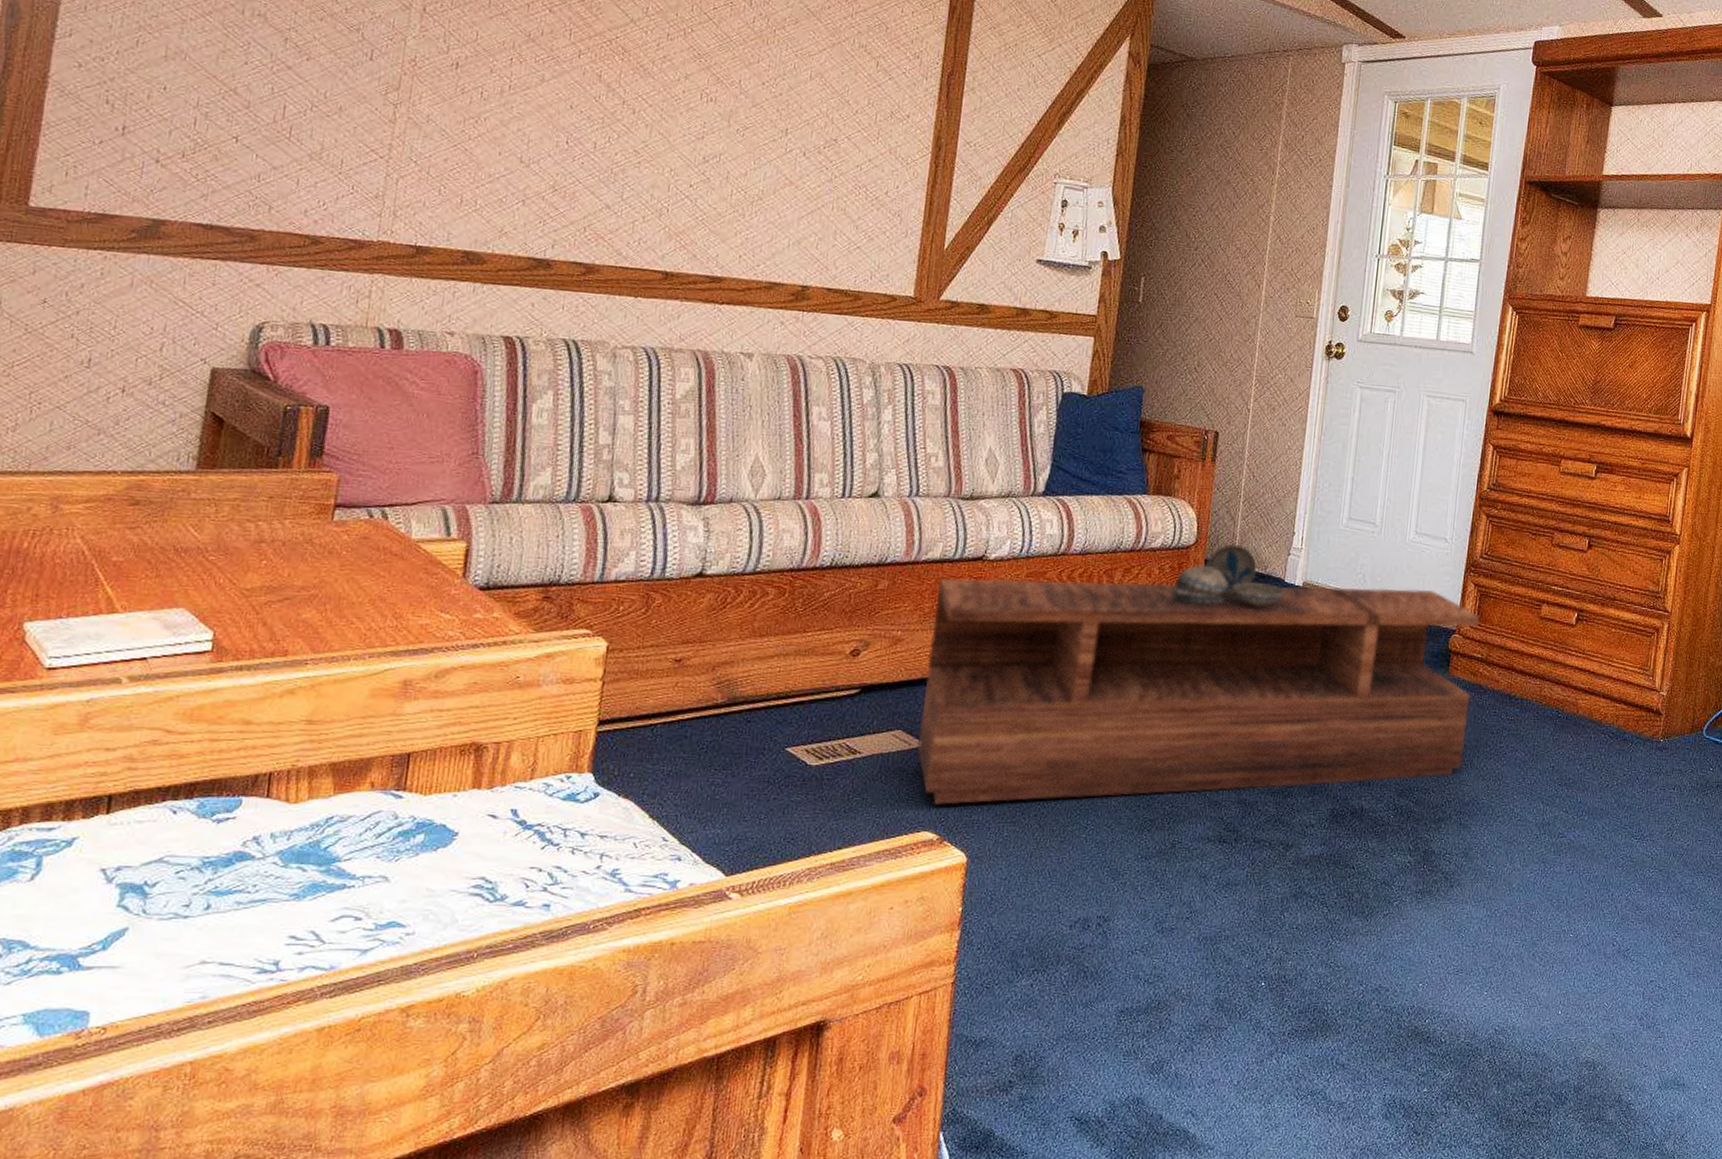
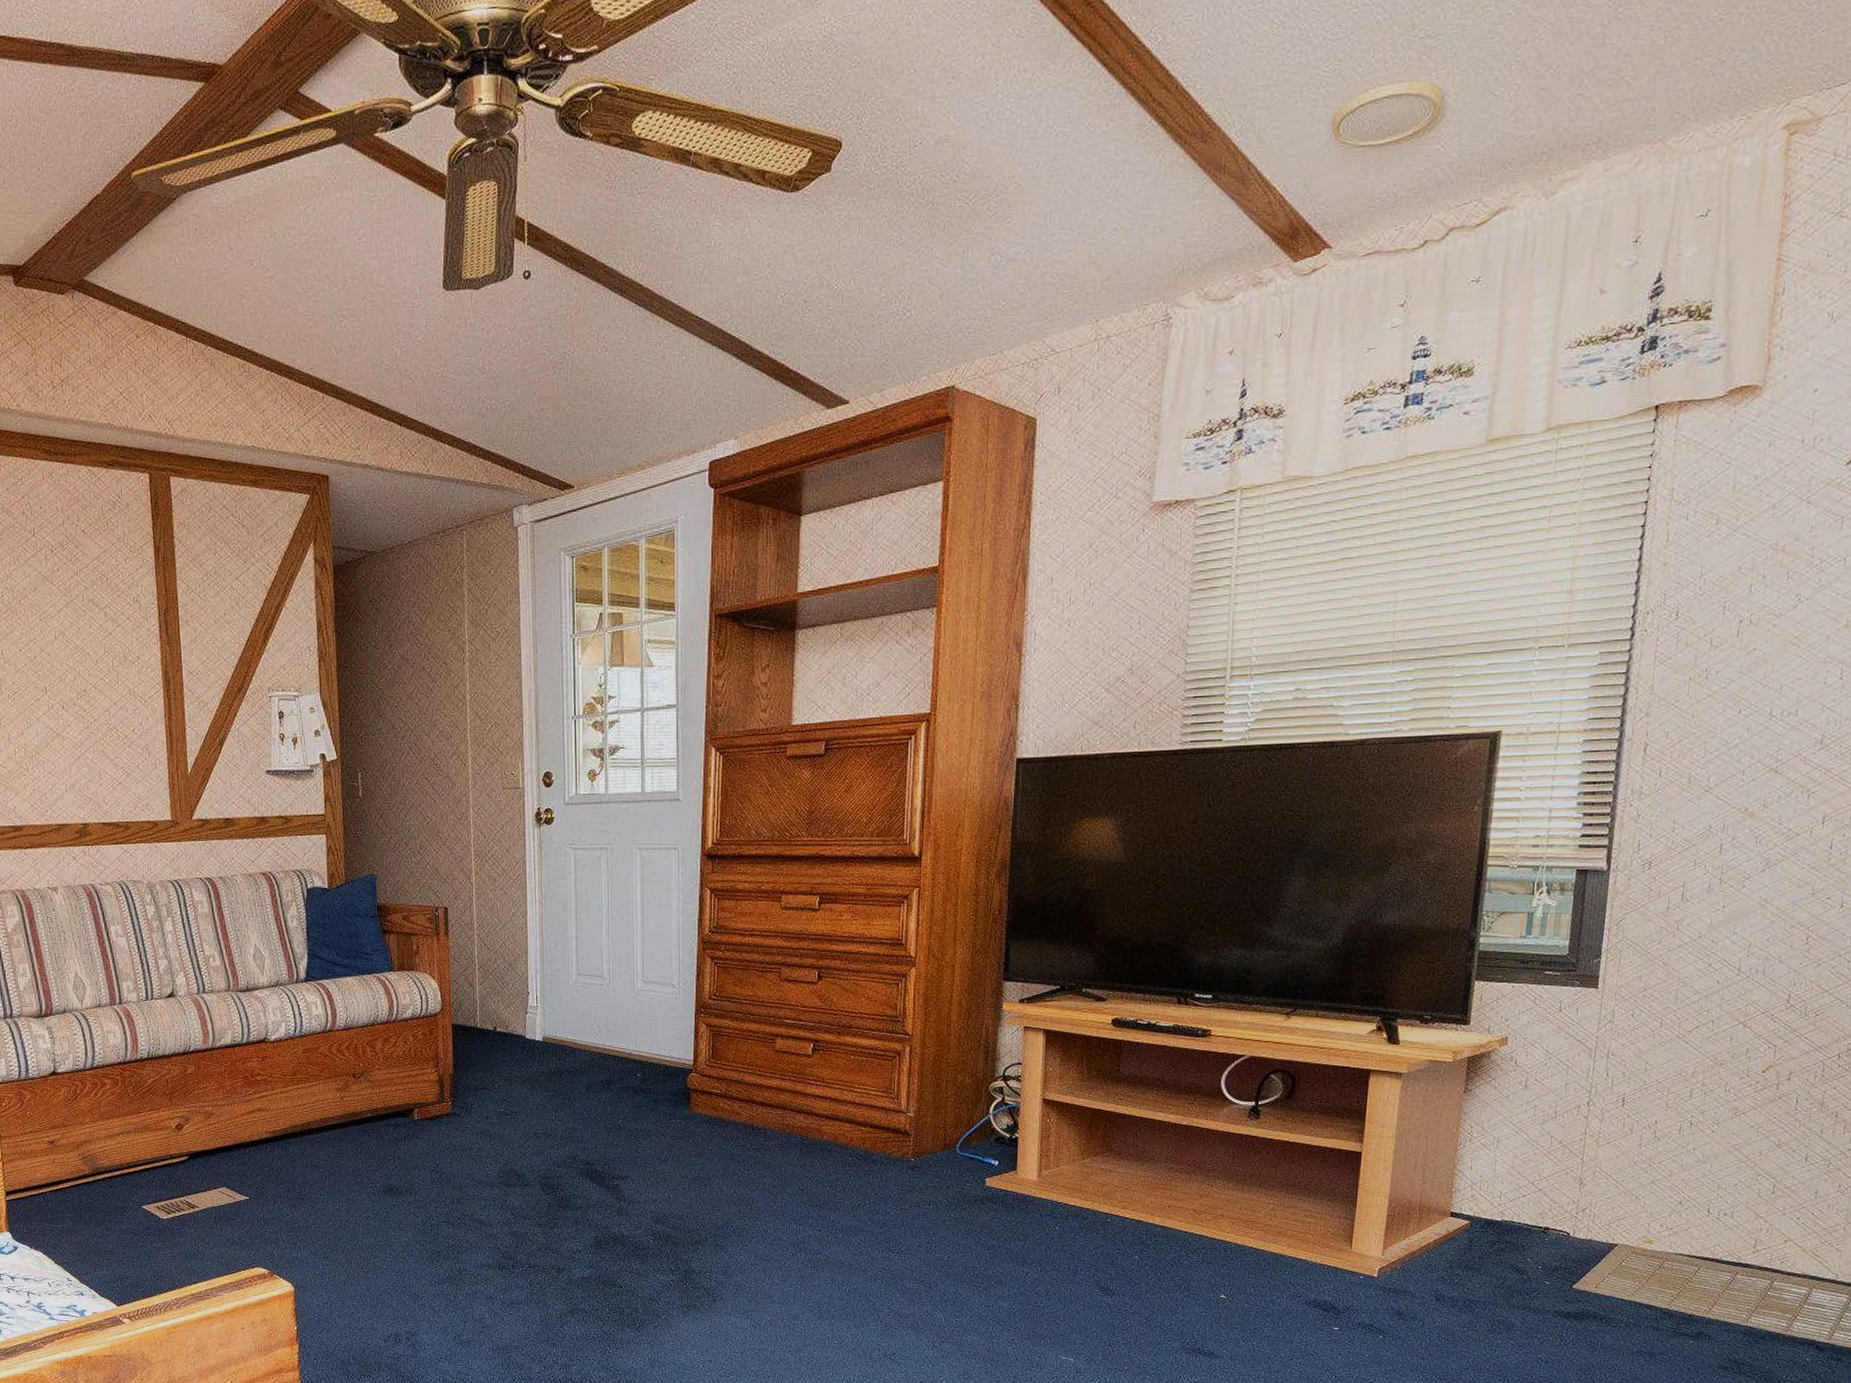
coffee table: present [917,578,1480,805] -> none [233,1034,715,1246]
decorative bowl: present [1172,544,1285,609] -> none [428,1009,527,1066]

